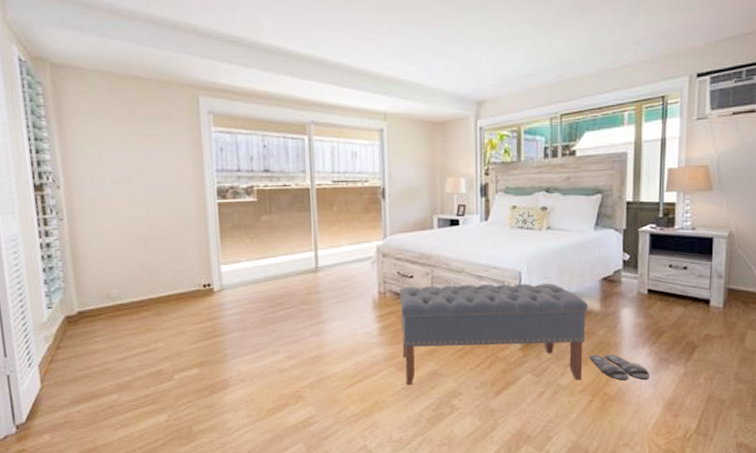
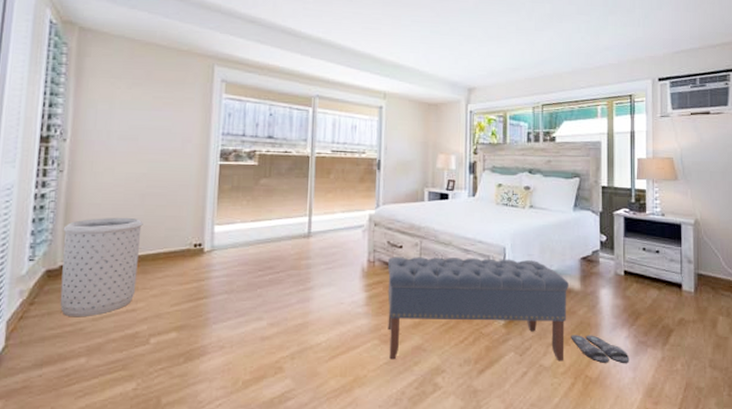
laundry basket: none [73,261,154,359] -> present [59,217,143,317]

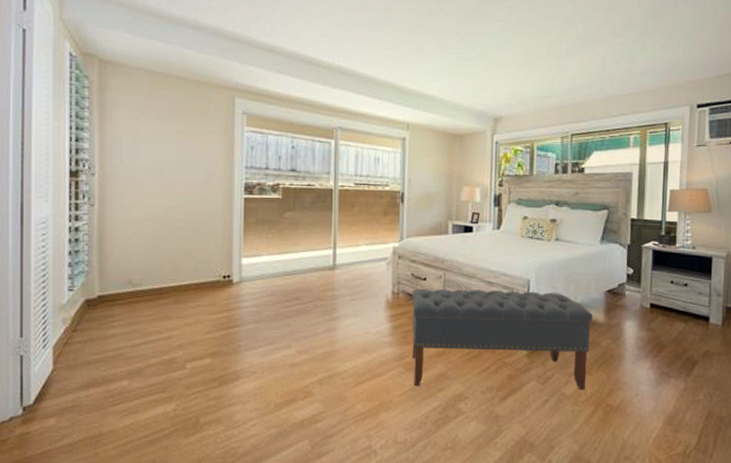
laundry basket: present [59,217,143,317] -> none [98,249,174,344]
slippers: present [571,335,630,363] -> none [593,365,652,393]

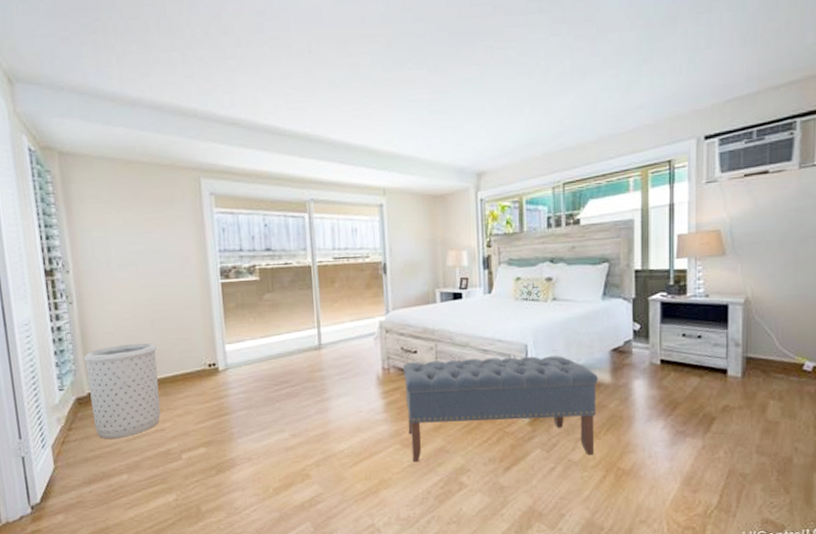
laundry basket: none [98,249,174,344] -> present [83,343,161,439]

